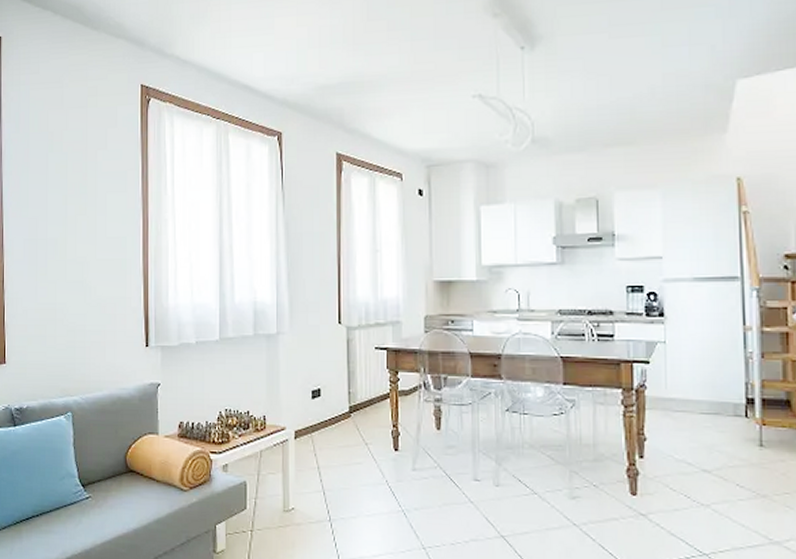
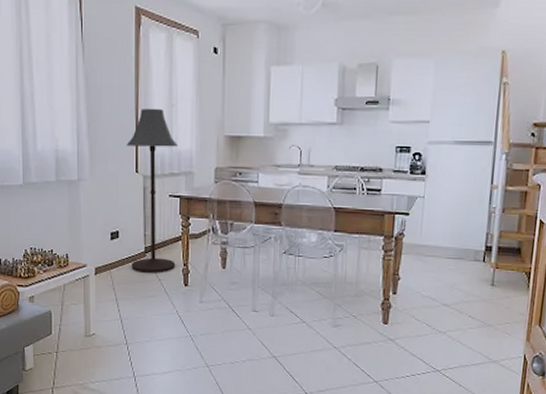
floor lamp: none [328,254,384,436] -> present [126,108,178,273]

